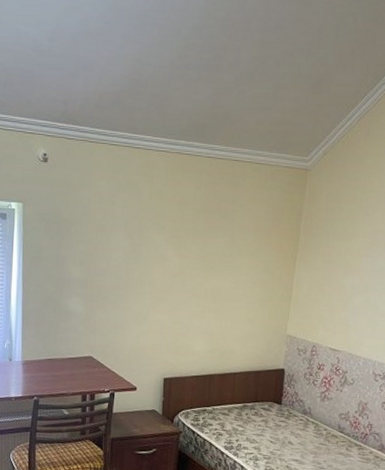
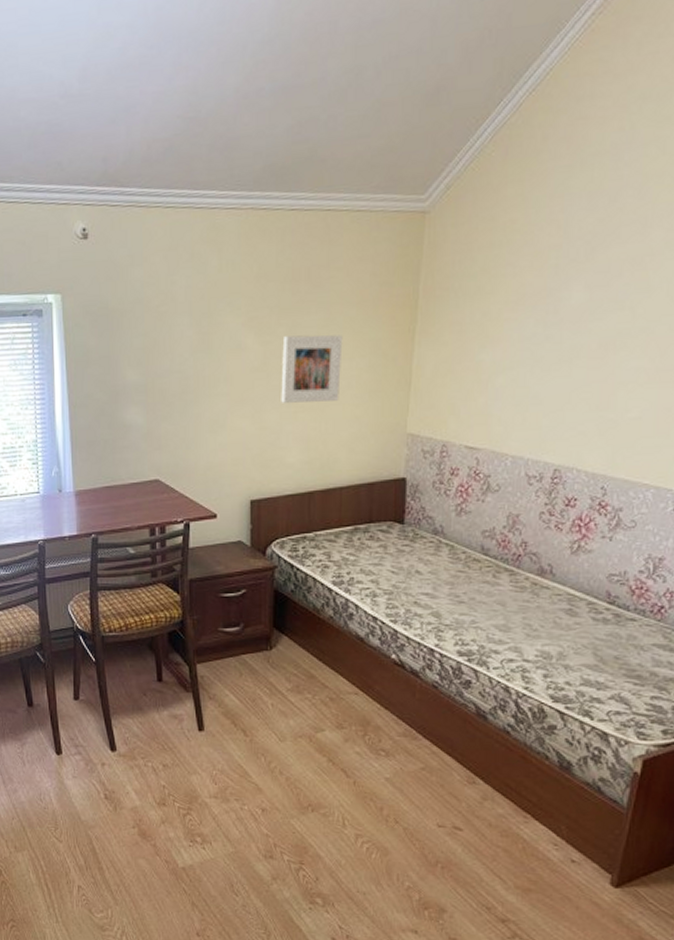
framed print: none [192,253,242,306] -> present [281,335,343,403]

